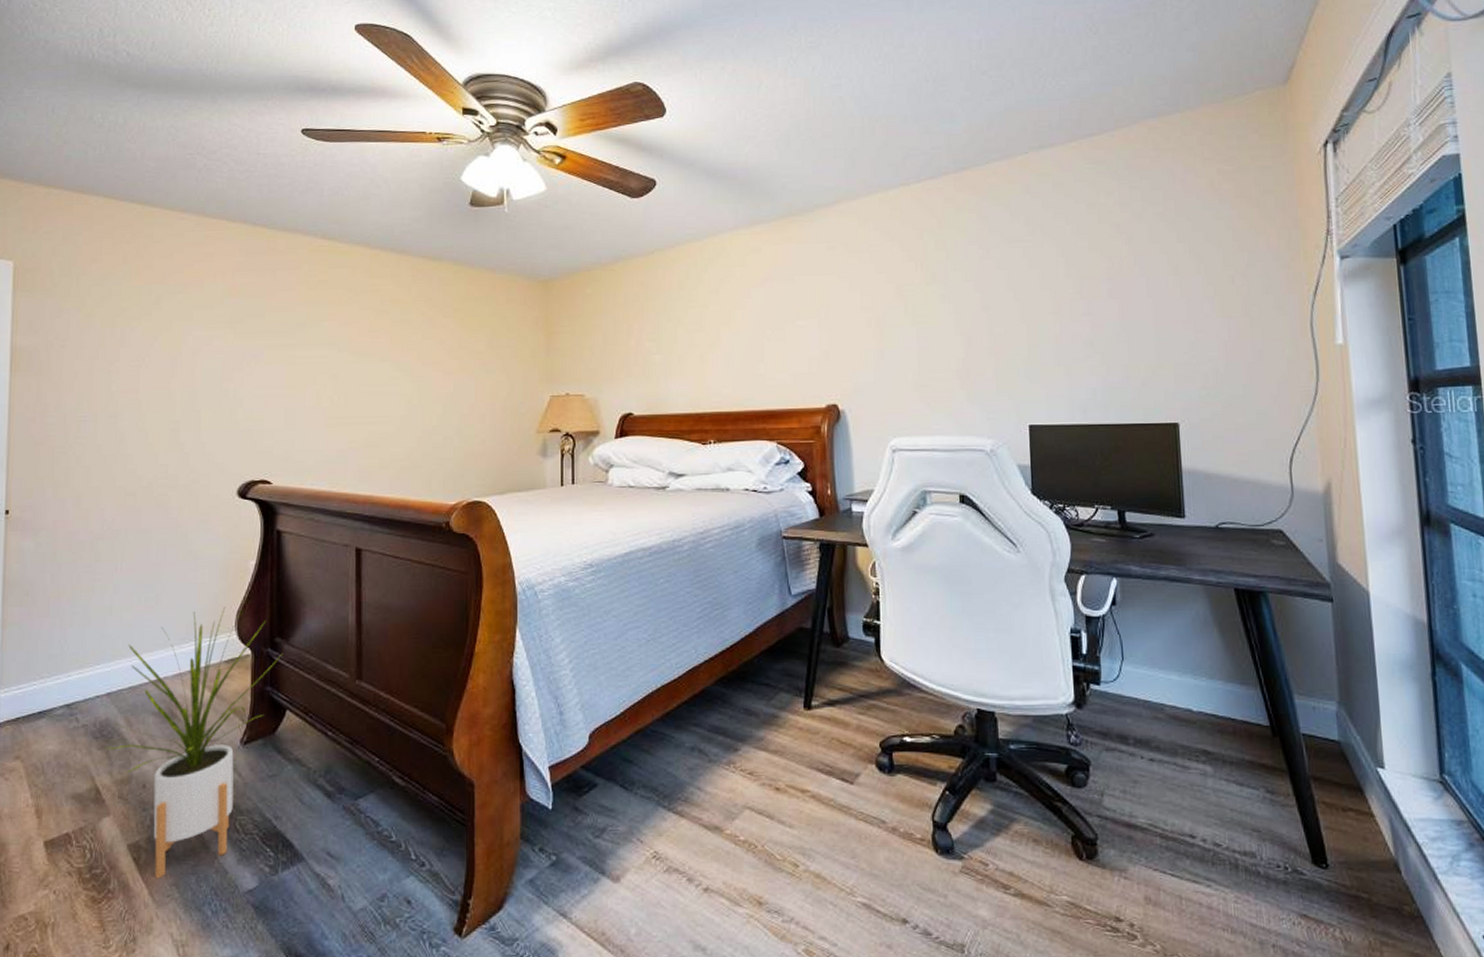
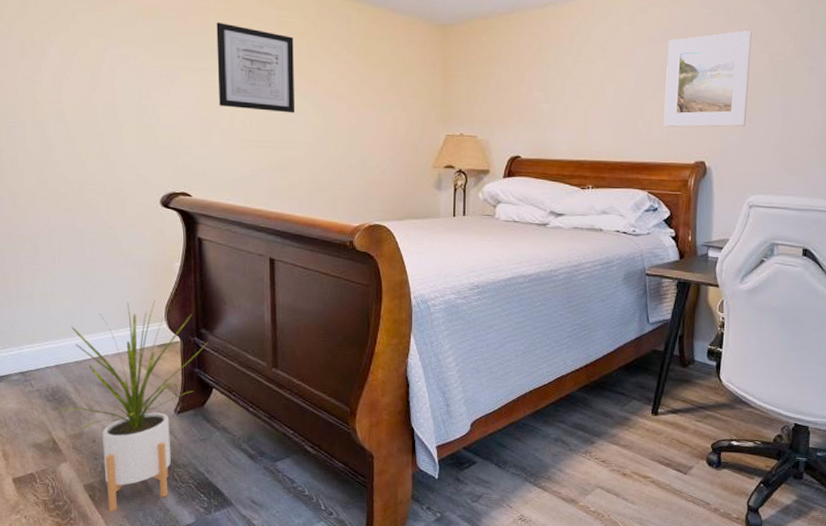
wall art: none [305,296,387,385] -> present [216,22,295,113]
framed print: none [785,262,878,370] -> present [663,30,752,128]

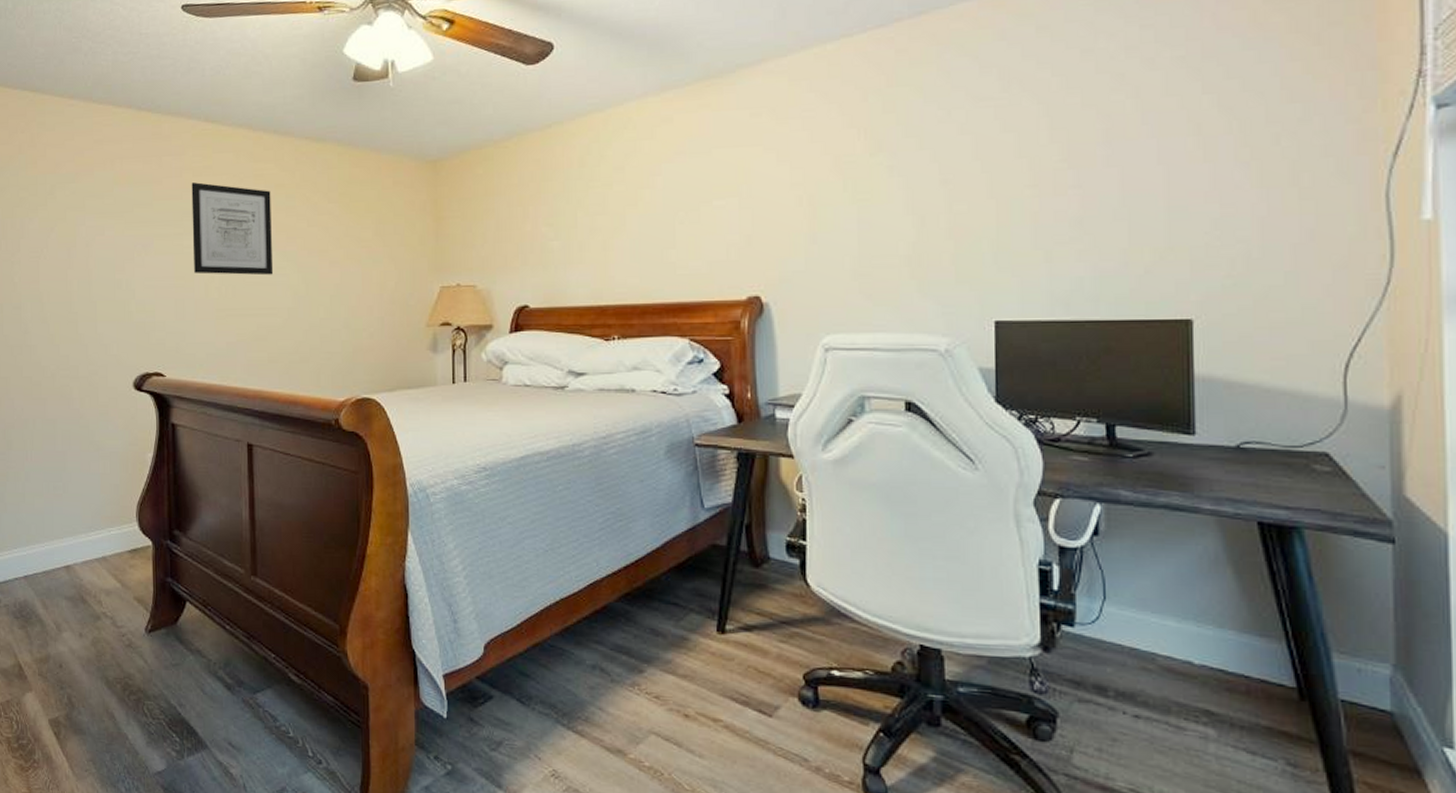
house plant: present [58,300,208,512] -> none [25,497,181,754]
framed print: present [663,30,752,128] -> none [701,130,809,258]

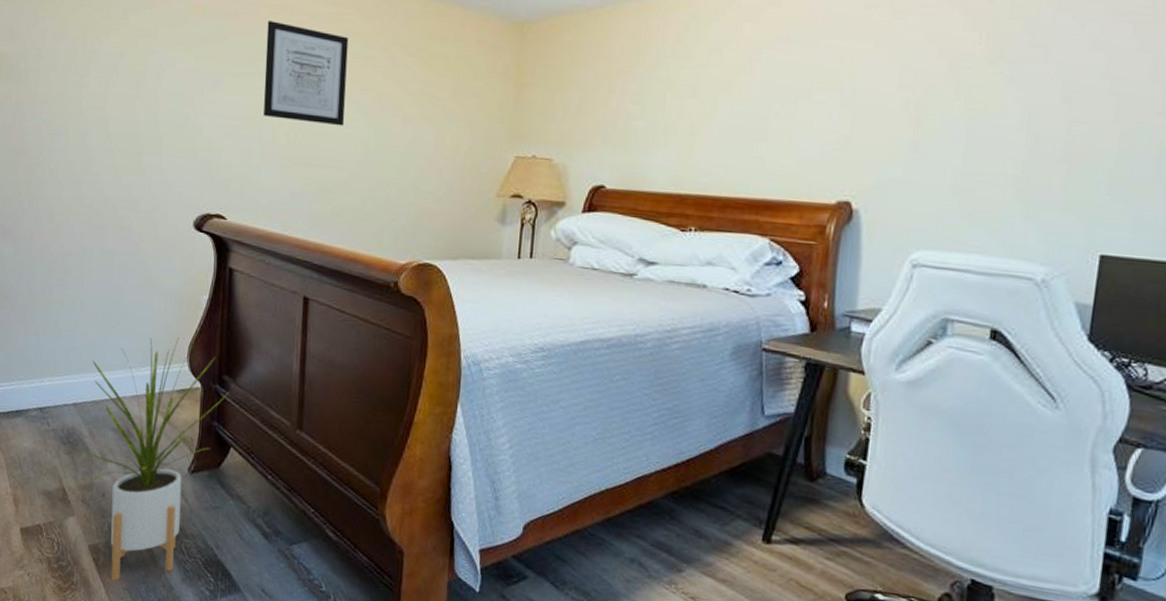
house plant: none [25,497,181,754] -> present [72,337,229,582]

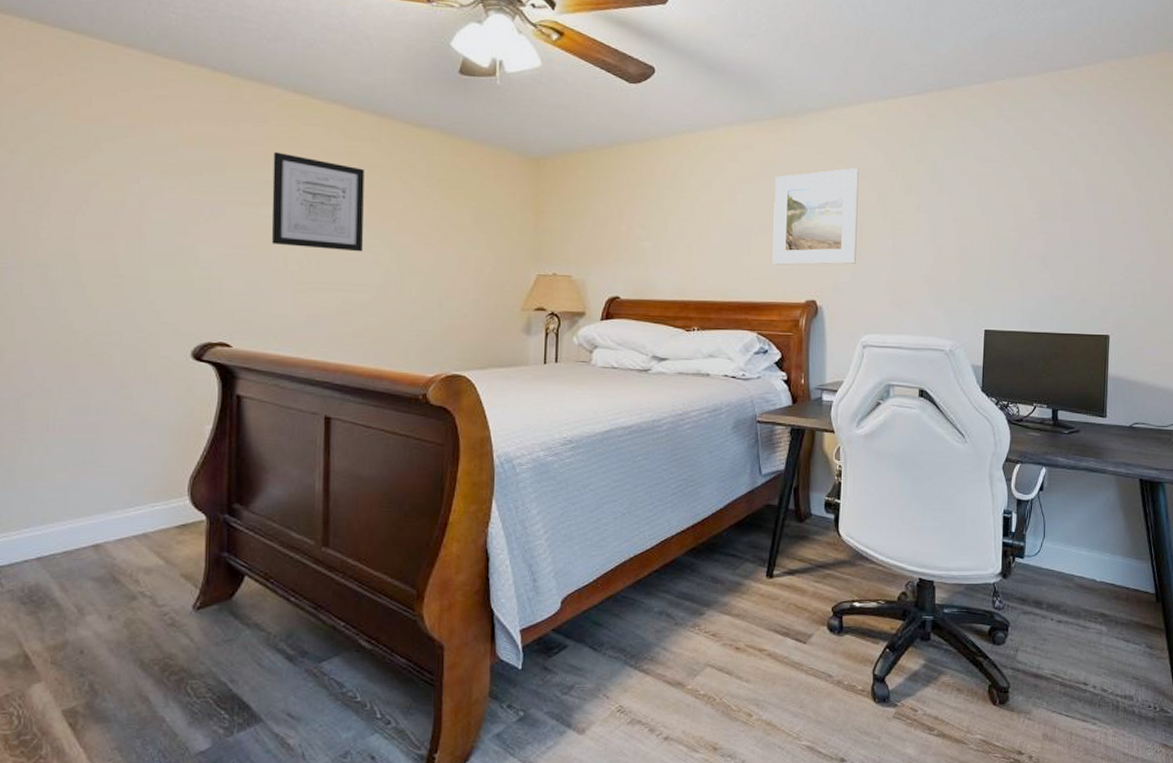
house plant: present [72,337,229,582] -> none [36,471,241,744]
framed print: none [795,27,924,157] -> present [772,168,859,266]

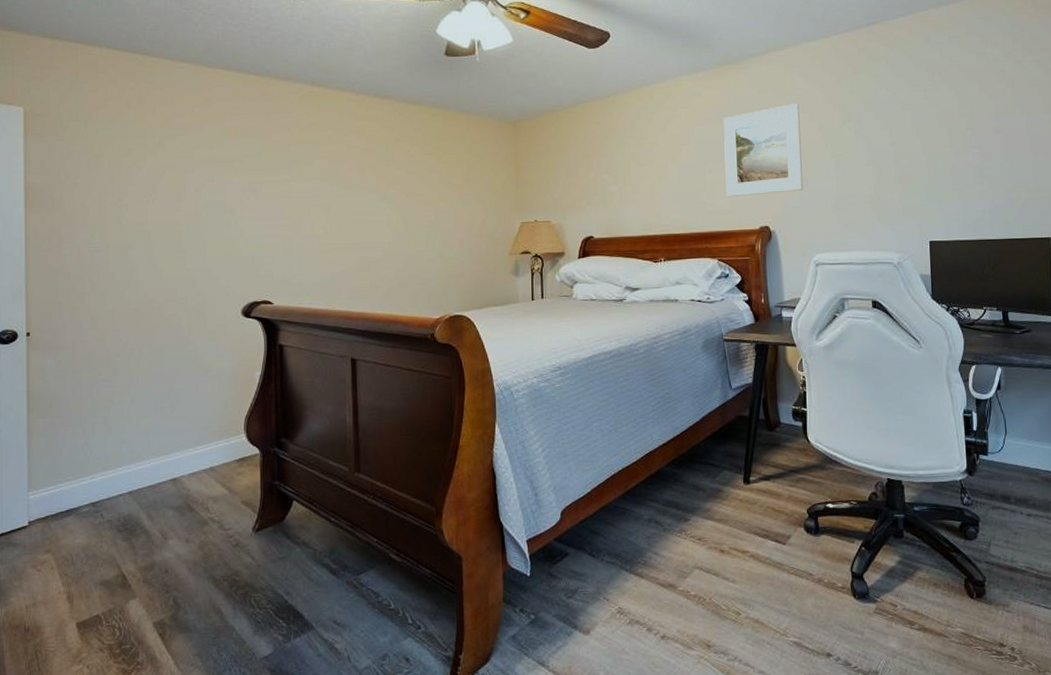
wall art: present [271,152,365,252] -> none [298,136,375,215]

